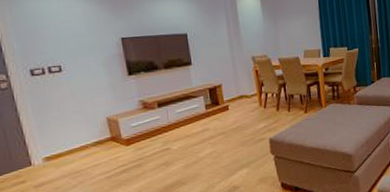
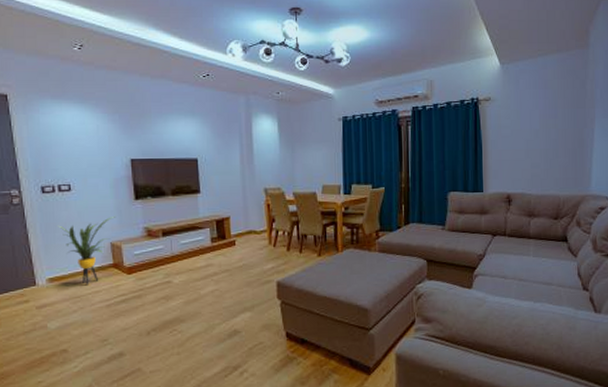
house plant: none [51,93,109,161] -> present [58,217,115,286]

